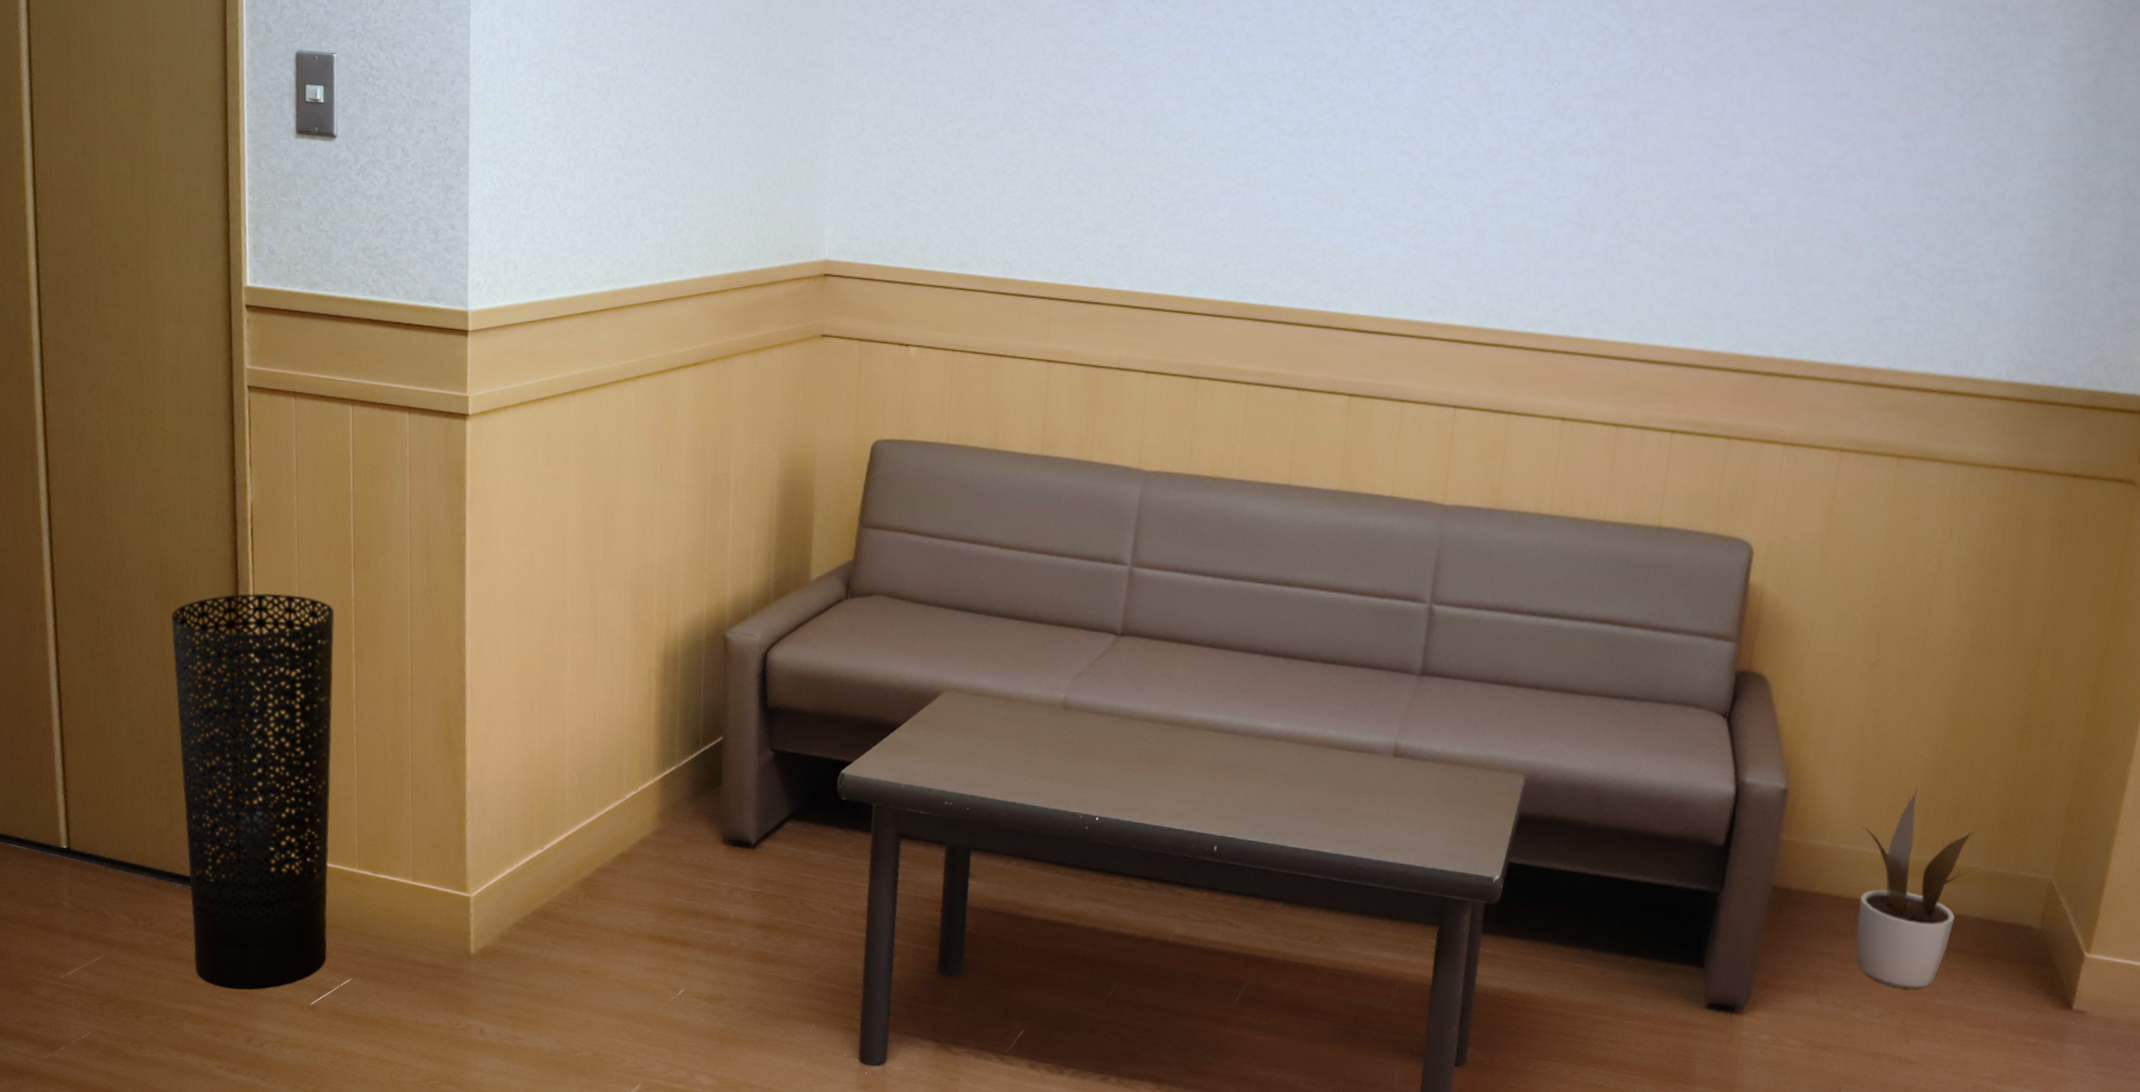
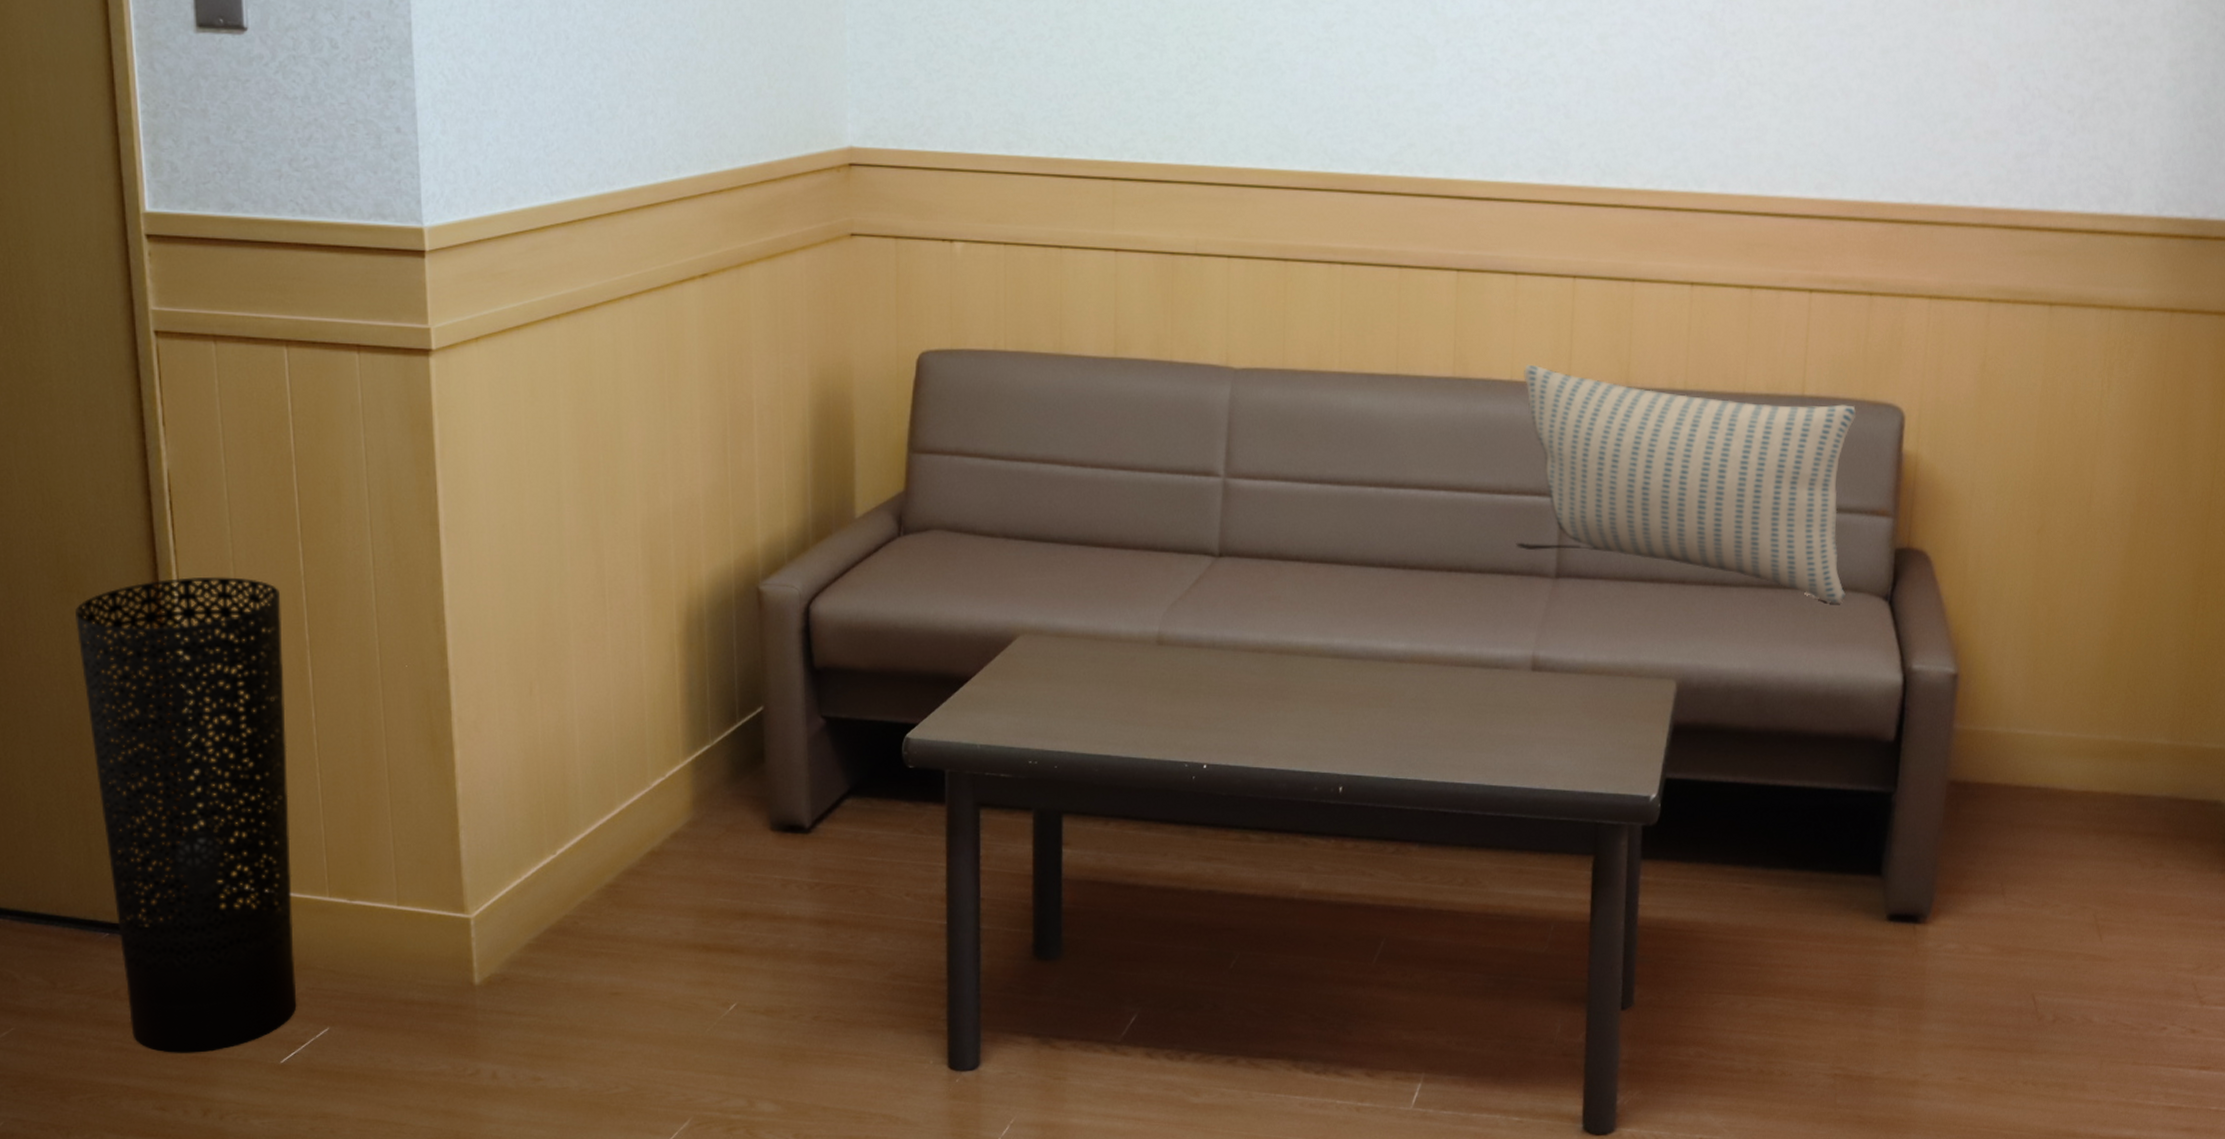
pillow: none [1385,483,1708,717] -> present [1515,364,1857,604]
potted plant: present [1856,788,1982,989] -> none [2038,661,2165,880]

